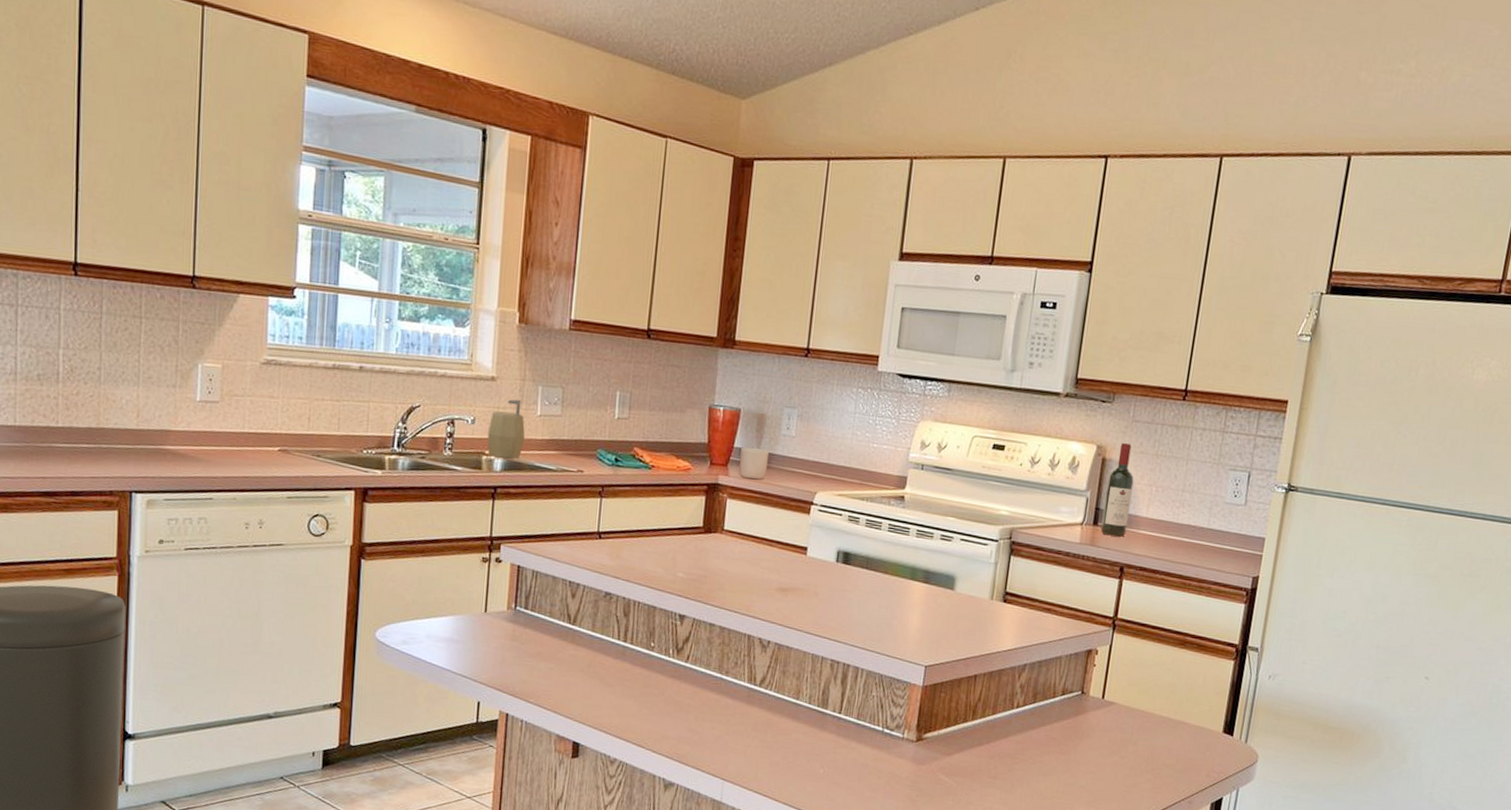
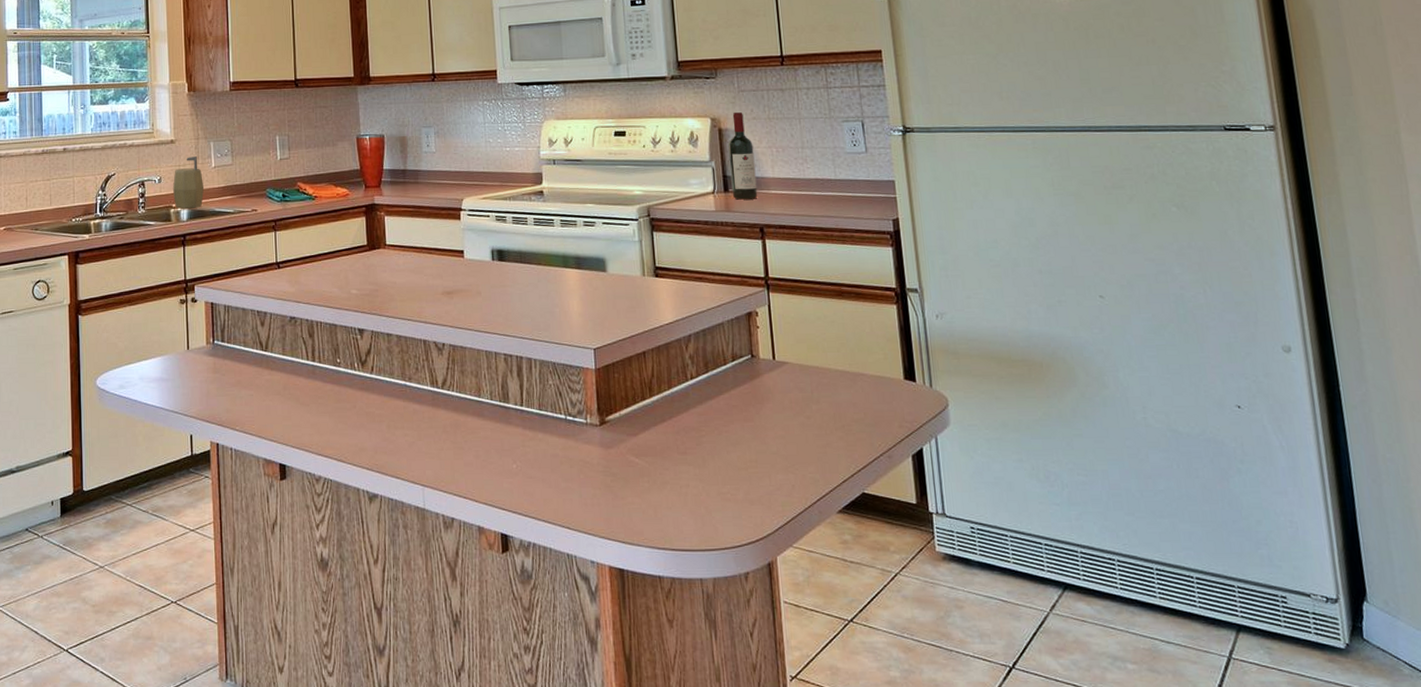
mug: present [739,447,770,480] -> none [389,166,416,196]

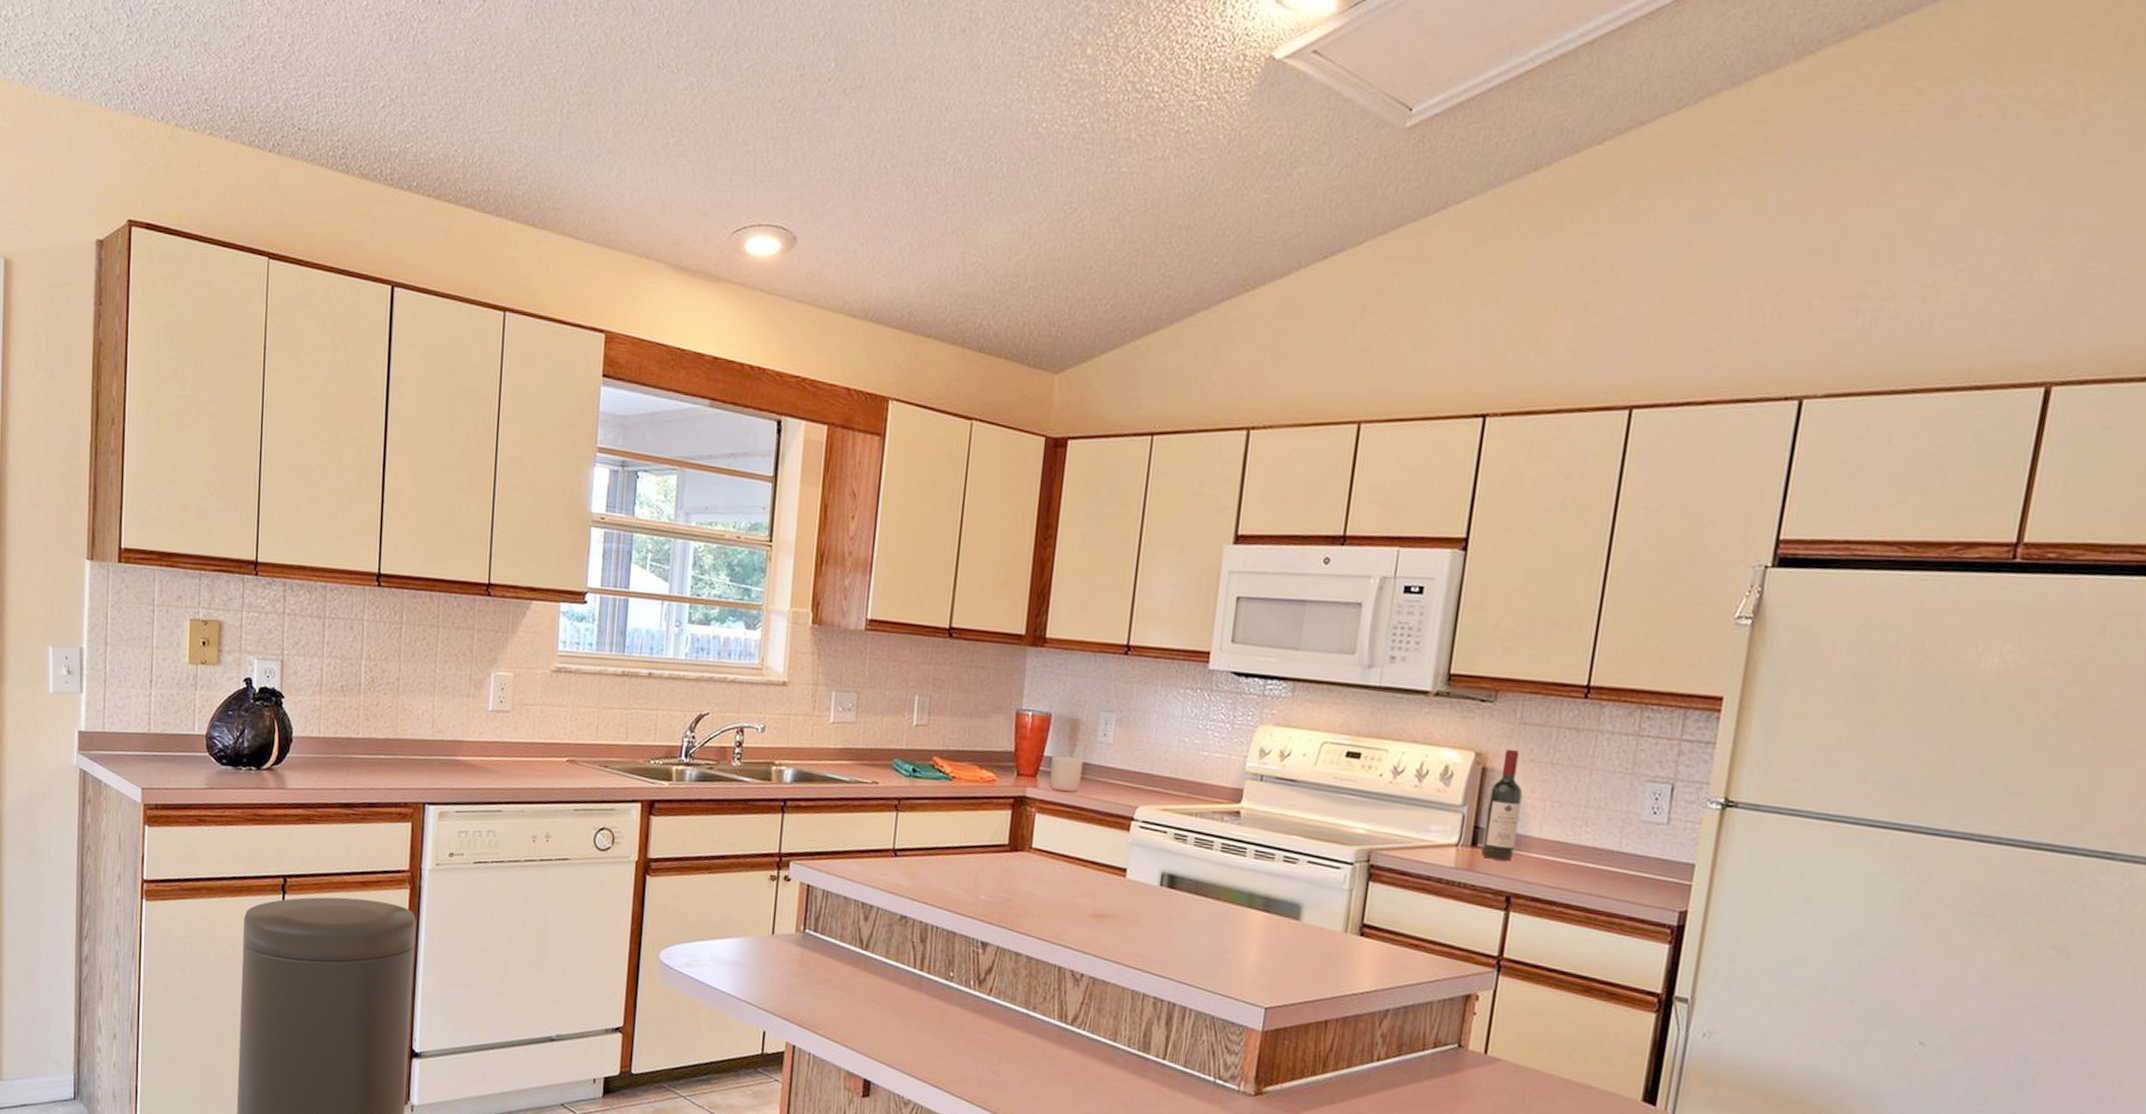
soap dispenser: present [172,156,205,210] -> none [777,705,817,771]
mug: none [389,166,416,196] -> present [1049,756,1084,792]

